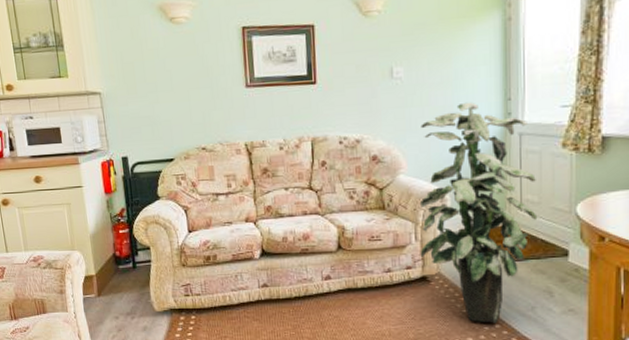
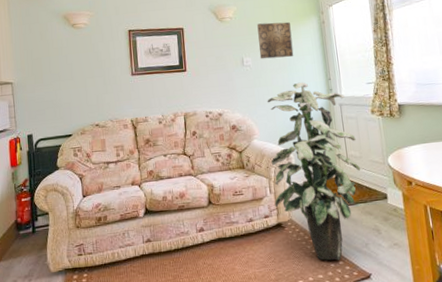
wall art: none [415,17,463,70] -> present [257,21,294,59]

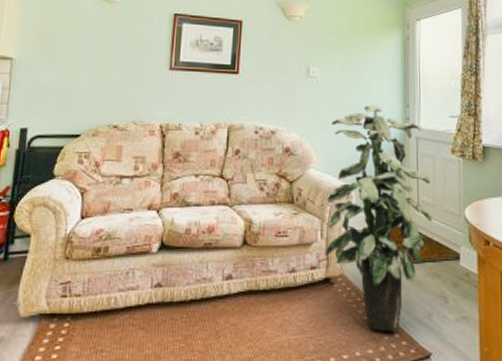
wall art: present [257,21,294,59] -> none [329,28,370,74]

